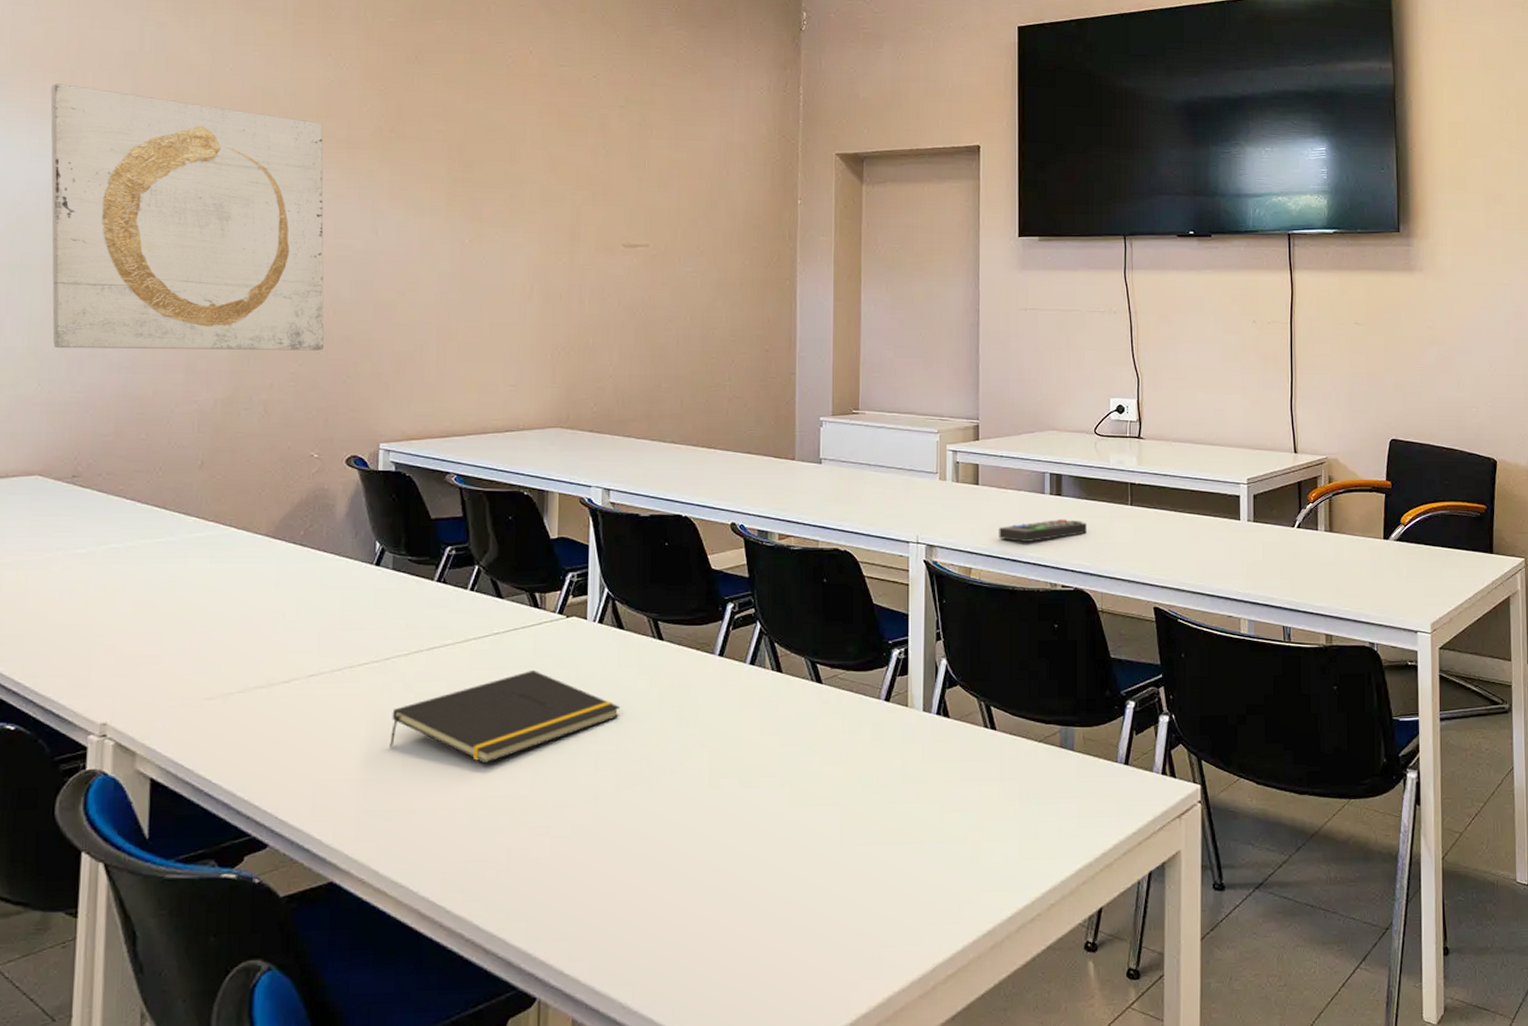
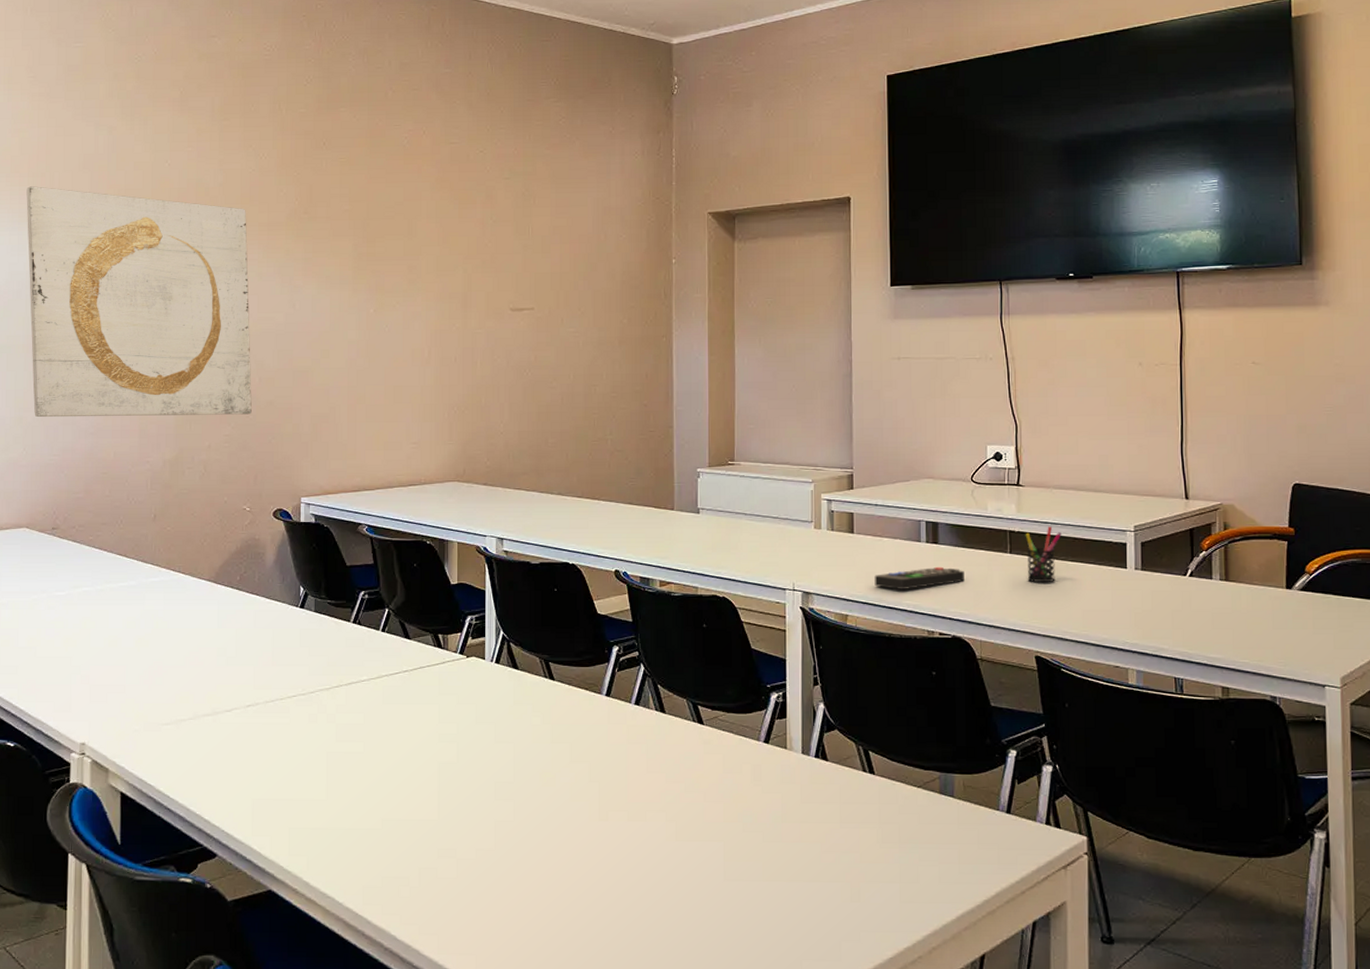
notepad: present [389,669,621,763] -> none [316,705,517,789]
pen holder: none [1145,479,1180,534] -> present [1025,526,1062,582]

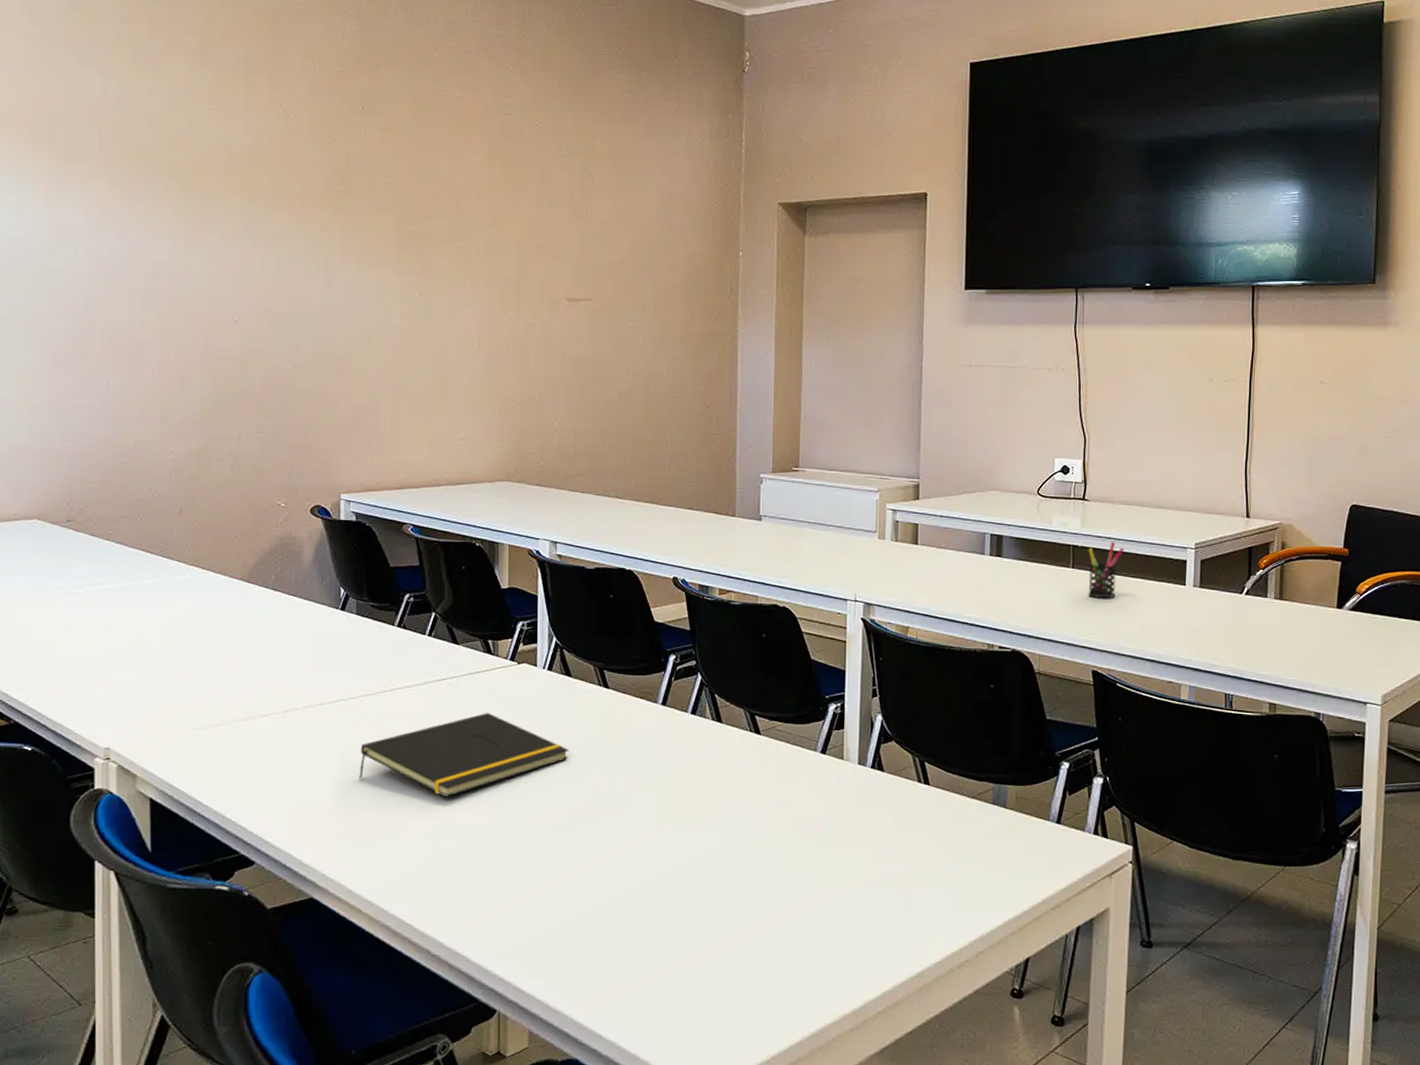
wall art: present [26,186,252,418] -> none [25,140,285,404]
notepad: none [316,705,517,789] -> present [359,712,569,797]
remote control: present [874,566,964,589] -> none [937,580,1026,602]

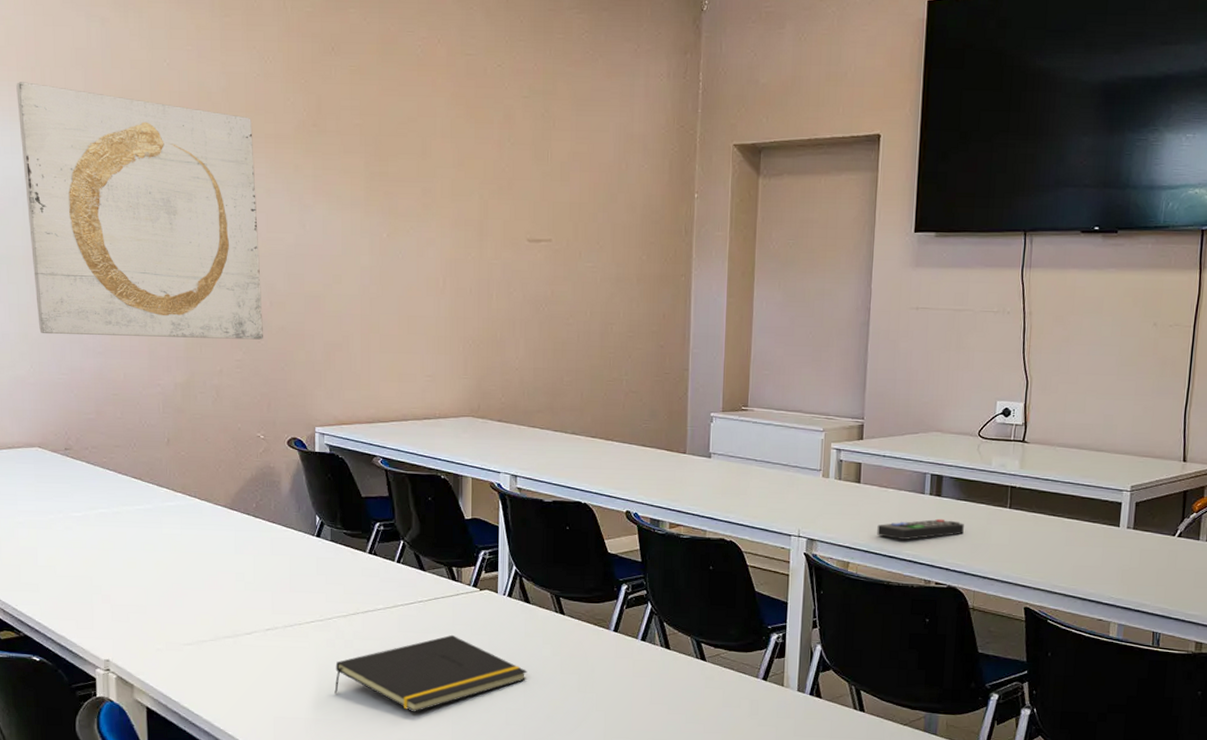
wall art: none [25,140,285,404] -> present [16,82,263,340]
remote control: none [937,580,1026,602] -> present [877,518,964,540]
pen holder: present [1088,542,1124,597] -> none [1023,483,1061,537]

